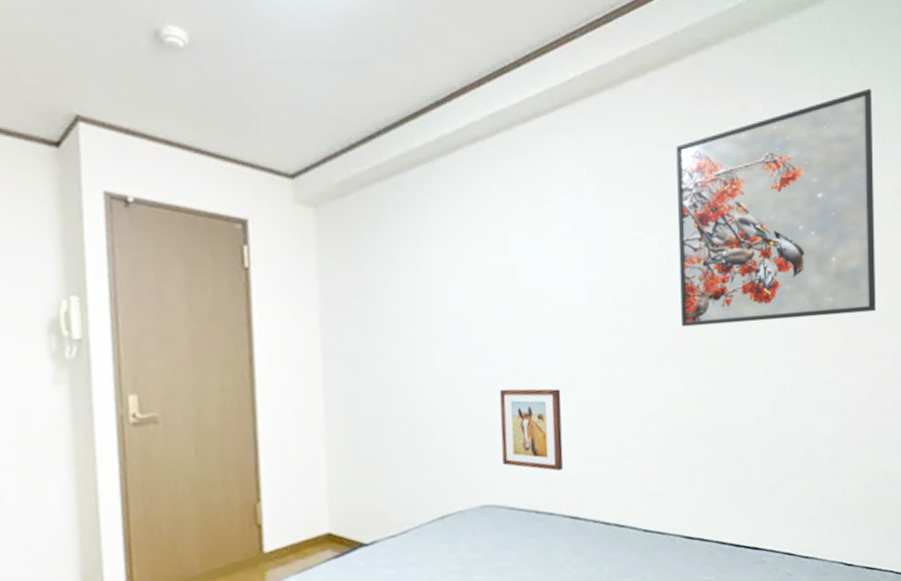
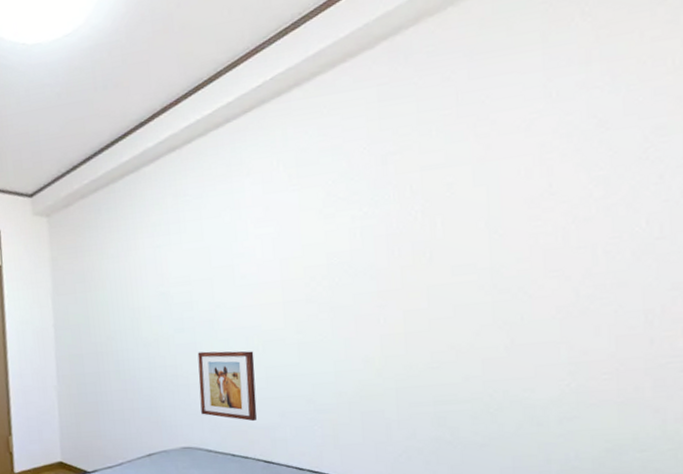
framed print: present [676,88,876,327] -> none [368,35,618,293]

